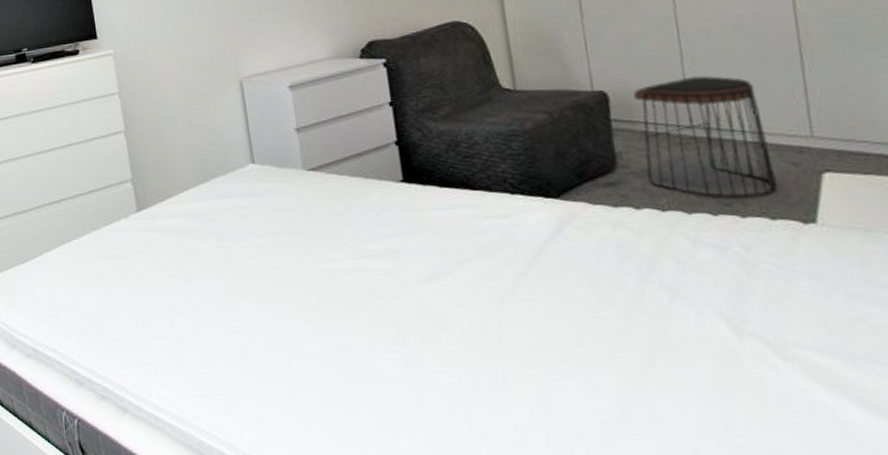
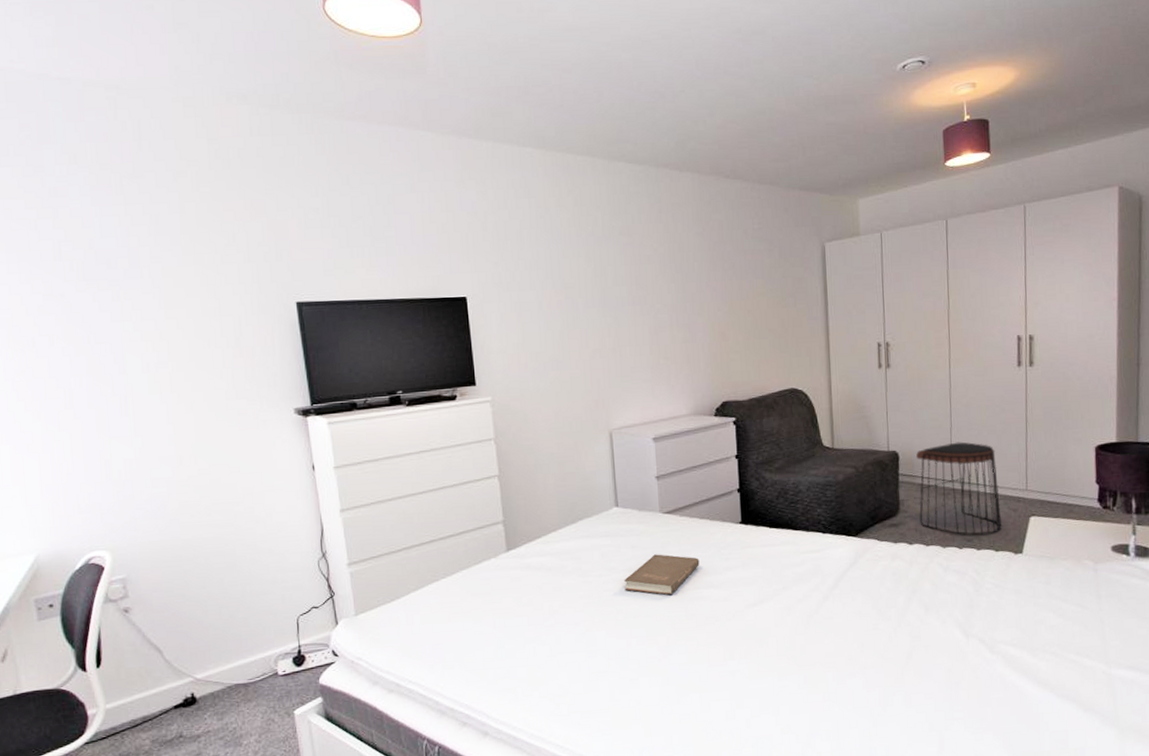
book: none [267,217,355,264] -> present [624,554,700,595]

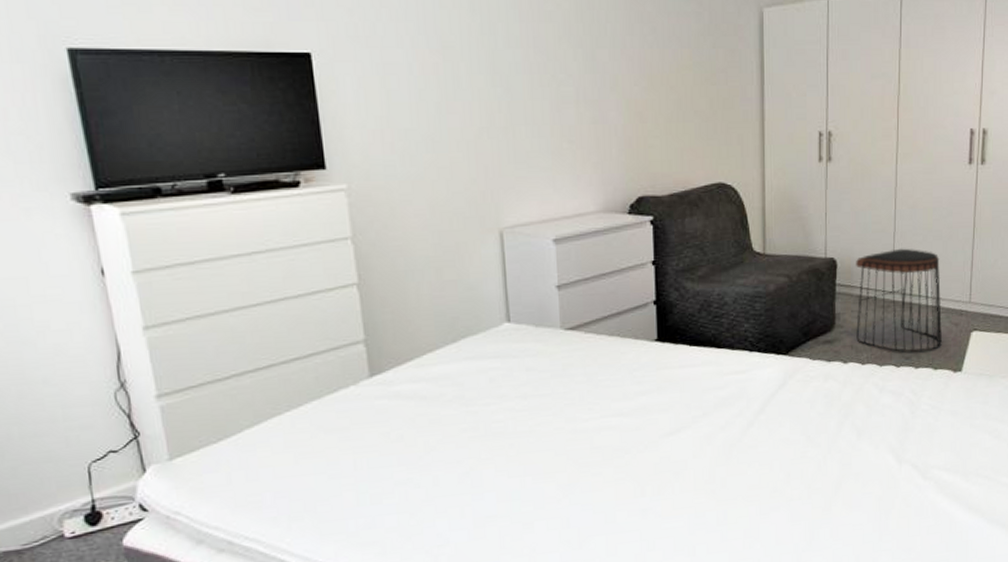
book: present [624,554,700,595] -> none [517,377,608,426]

